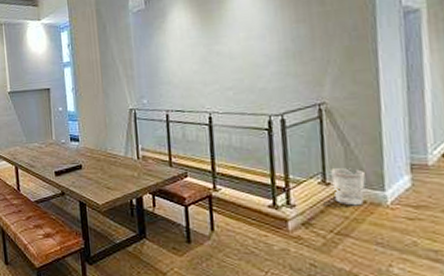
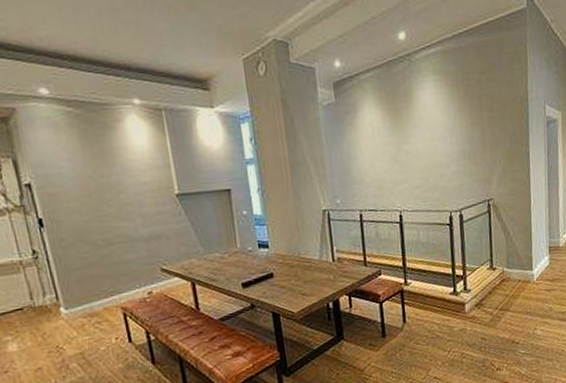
wastebasket: present [330,168,365,206] -> none [496,253,520,285]

